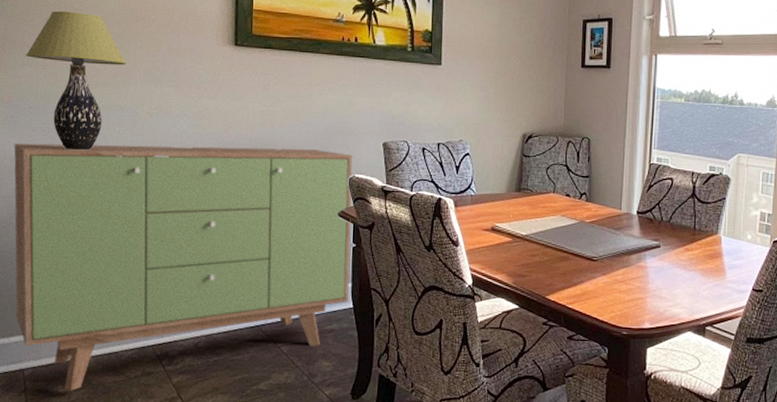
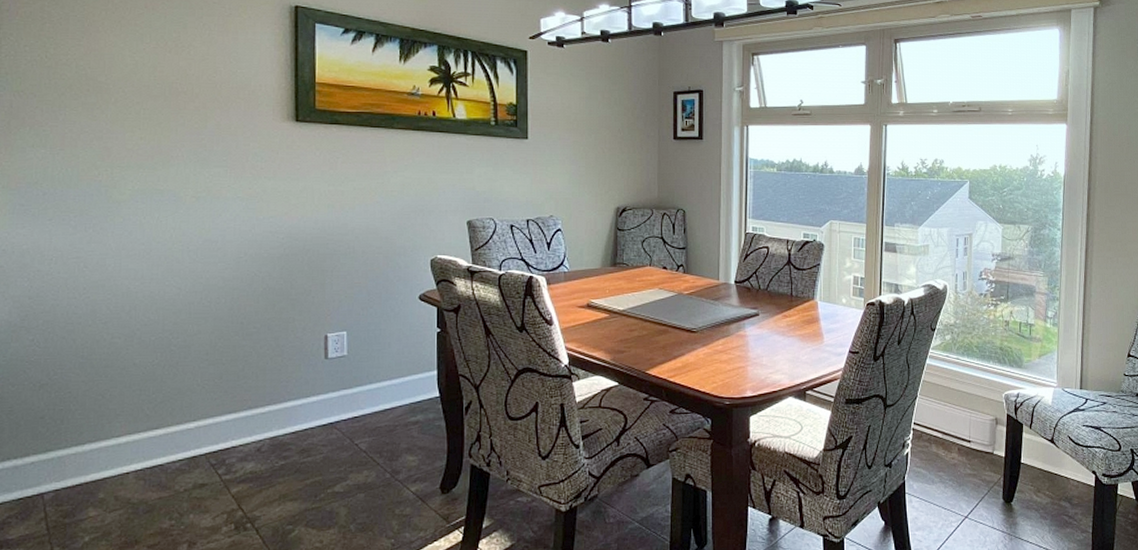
sideboard: present [14,143,353,391] -> none [24,231,435,513]
table lamp: present [26,11,127,151] -> none [38,85,166,241]

